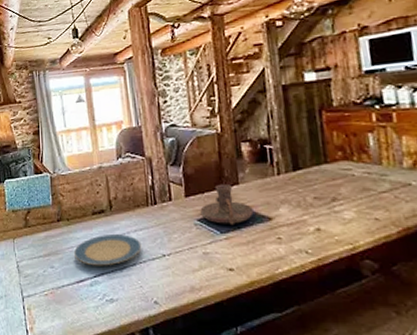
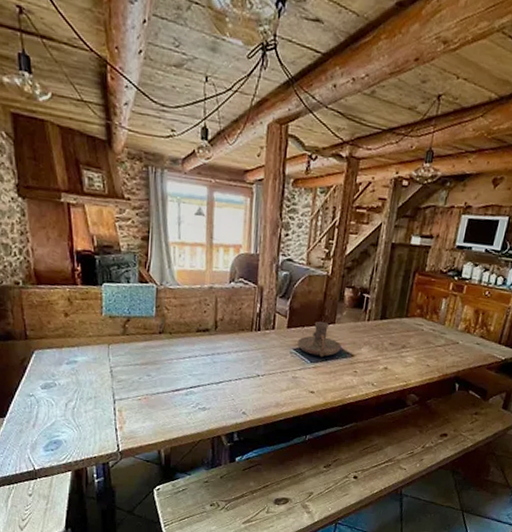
plate: present [73,233,142,266] -> none [172,351,240,379]

